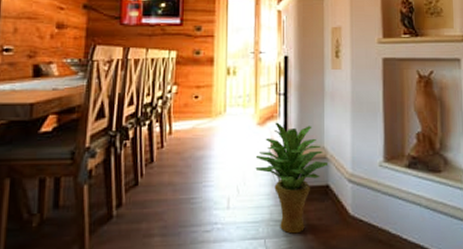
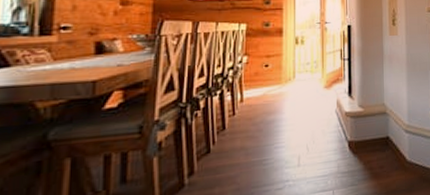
potted plant: present [255,122,329,234] -> none [323,84,388,183]

